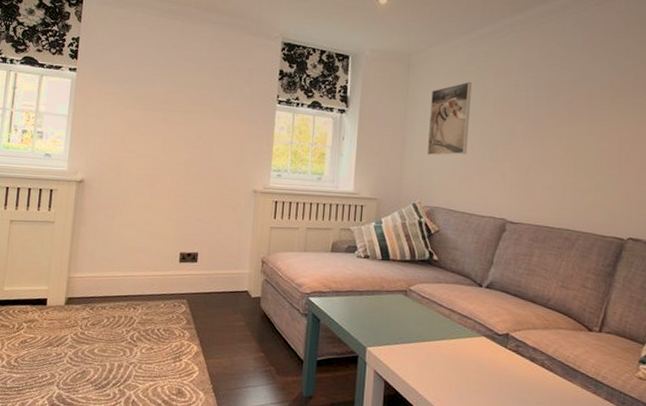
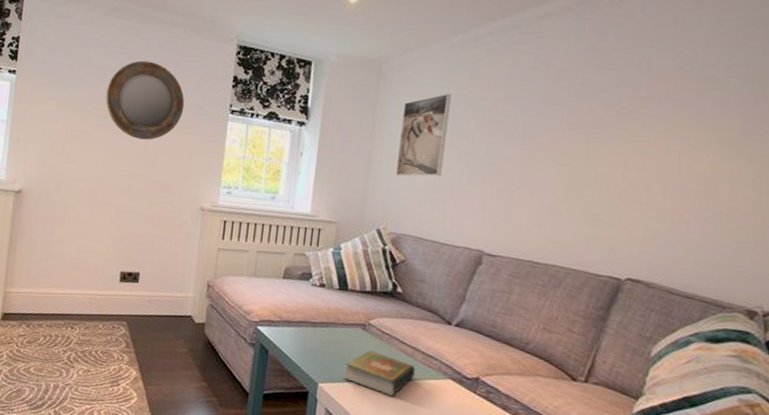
home mirror: none [161,57,236,130] -> present [105,60,185,140]
book: none [390,314,453,355] -> present [344,351,415,396]

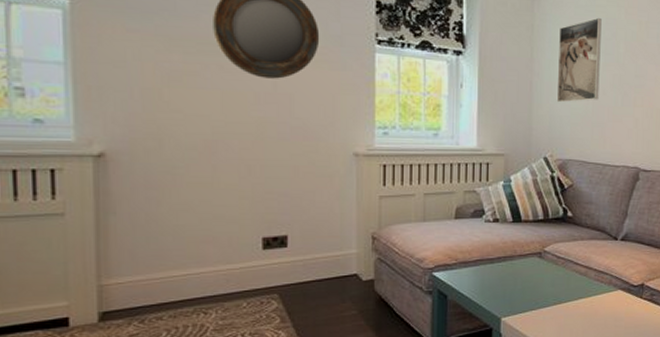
book: present [344,351,415,396] -> none [526,277,589,316]

